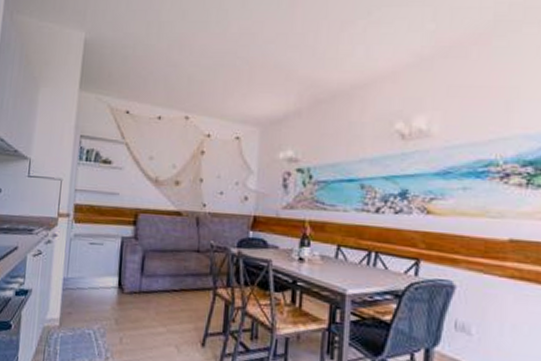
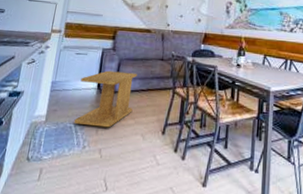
side table: none [93,265,167,336] -> present [74,70,138,128]

